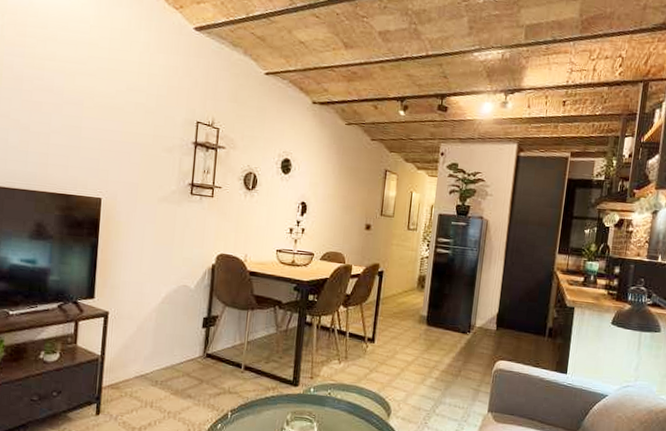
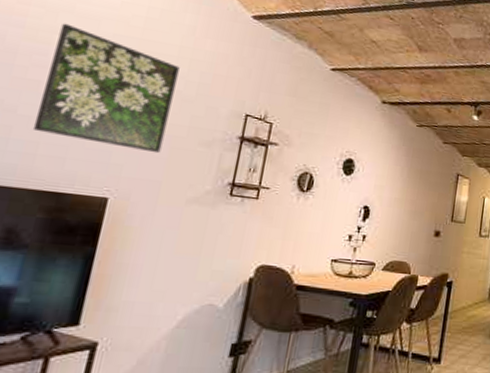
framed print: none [42,50,141,160] -> present [32,23,180,154]

